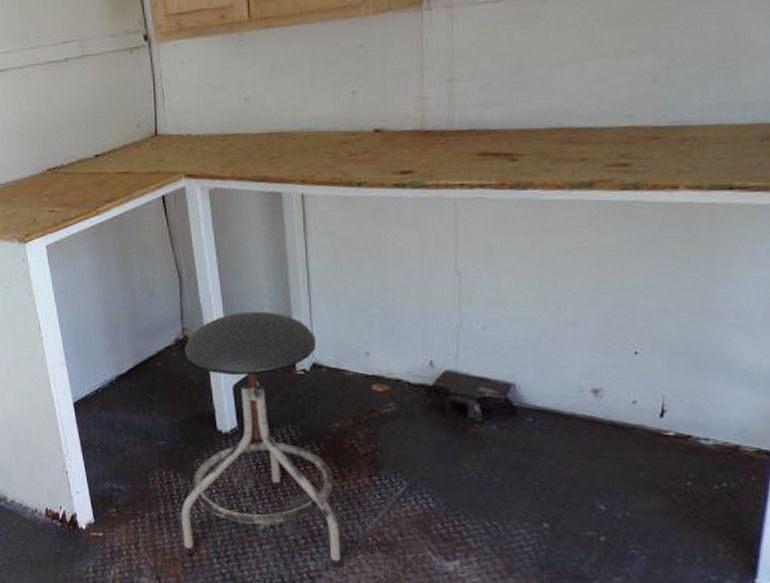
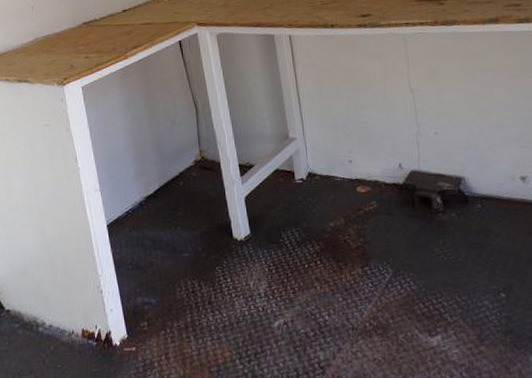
stool: present [181,311,343,567] -> none [202,131,347,359]

